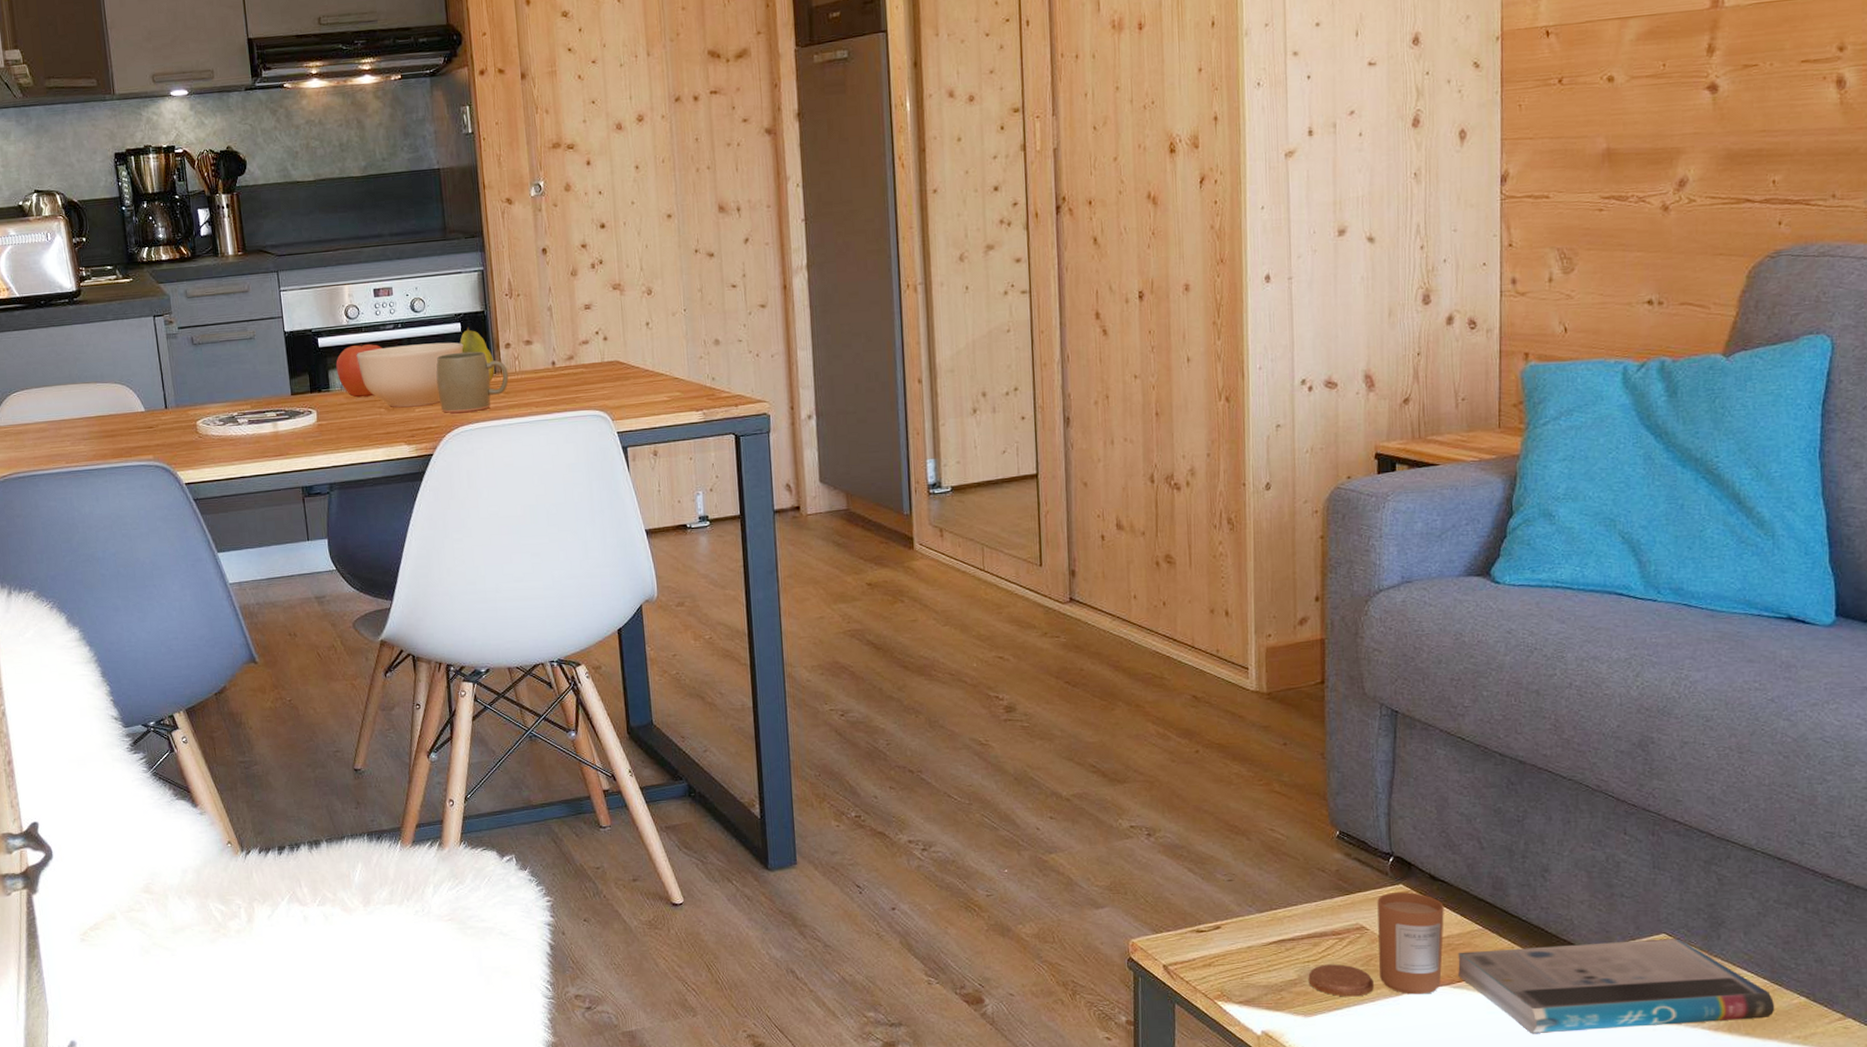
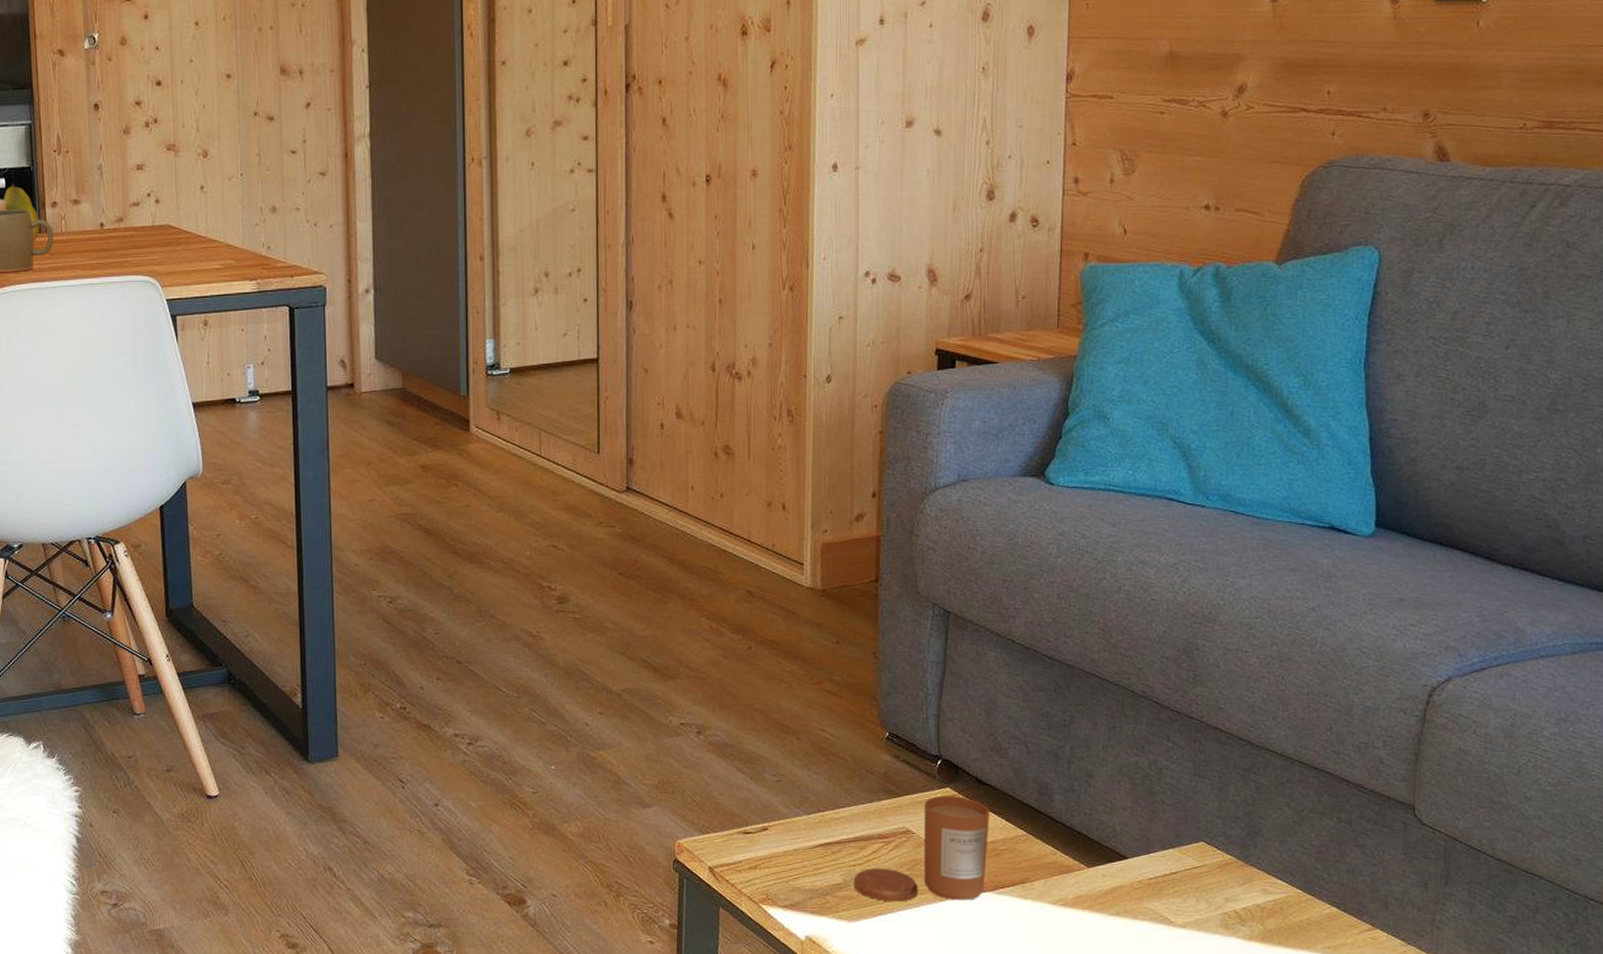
book: present [1458,938,1775,1033] -> none [1002,847,1307,941]

